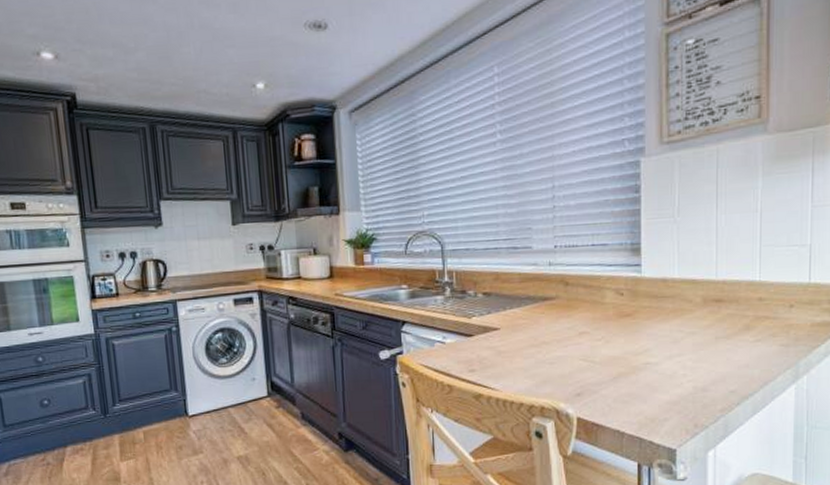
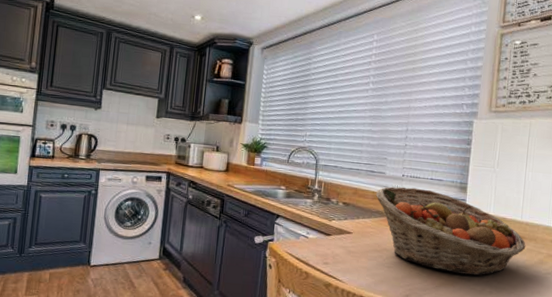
fruit basket: none [524,259,725,359] -> present [376,187,526,276]

